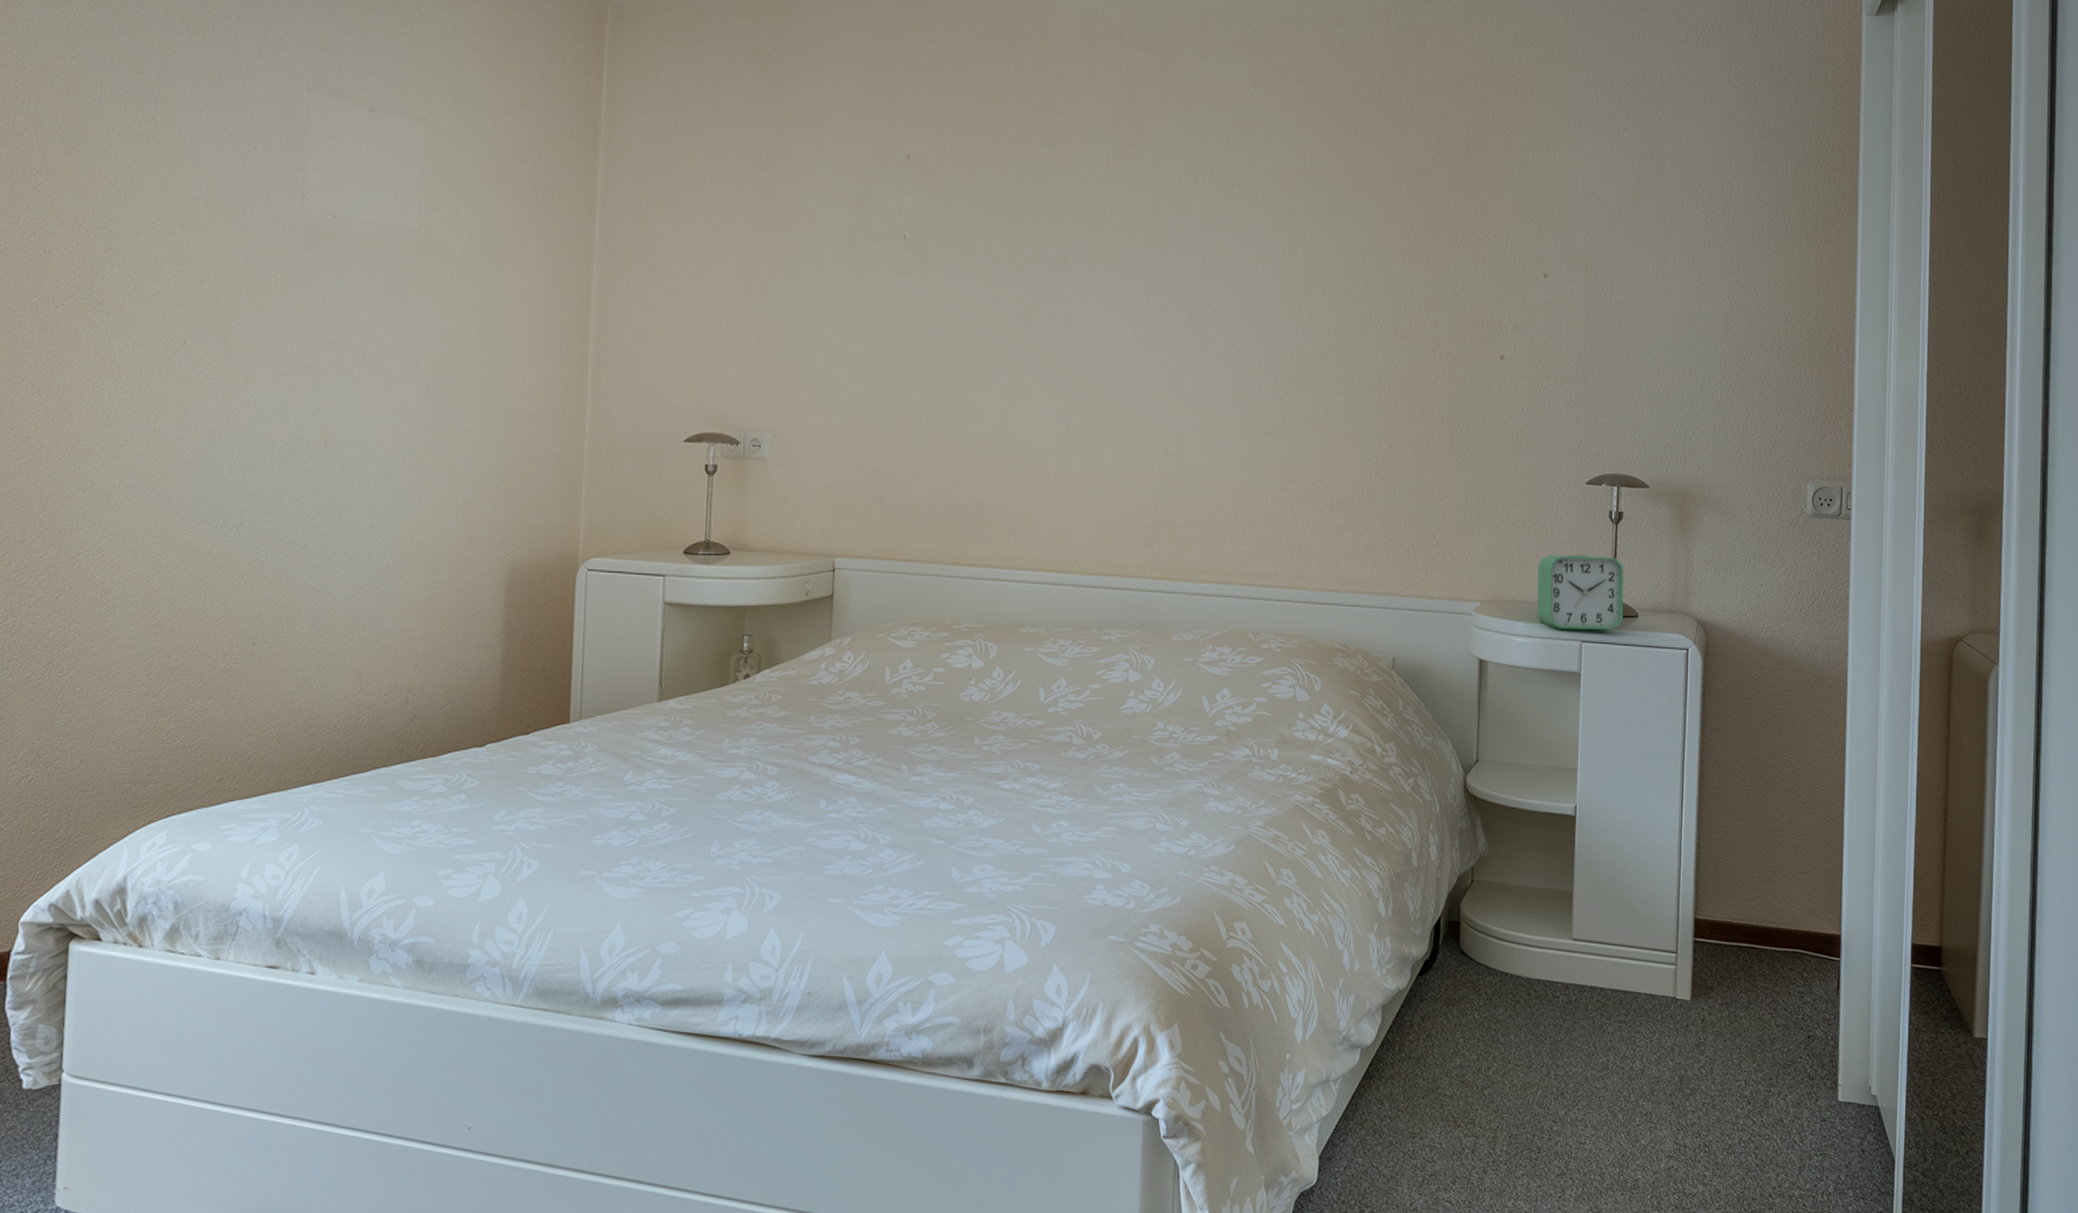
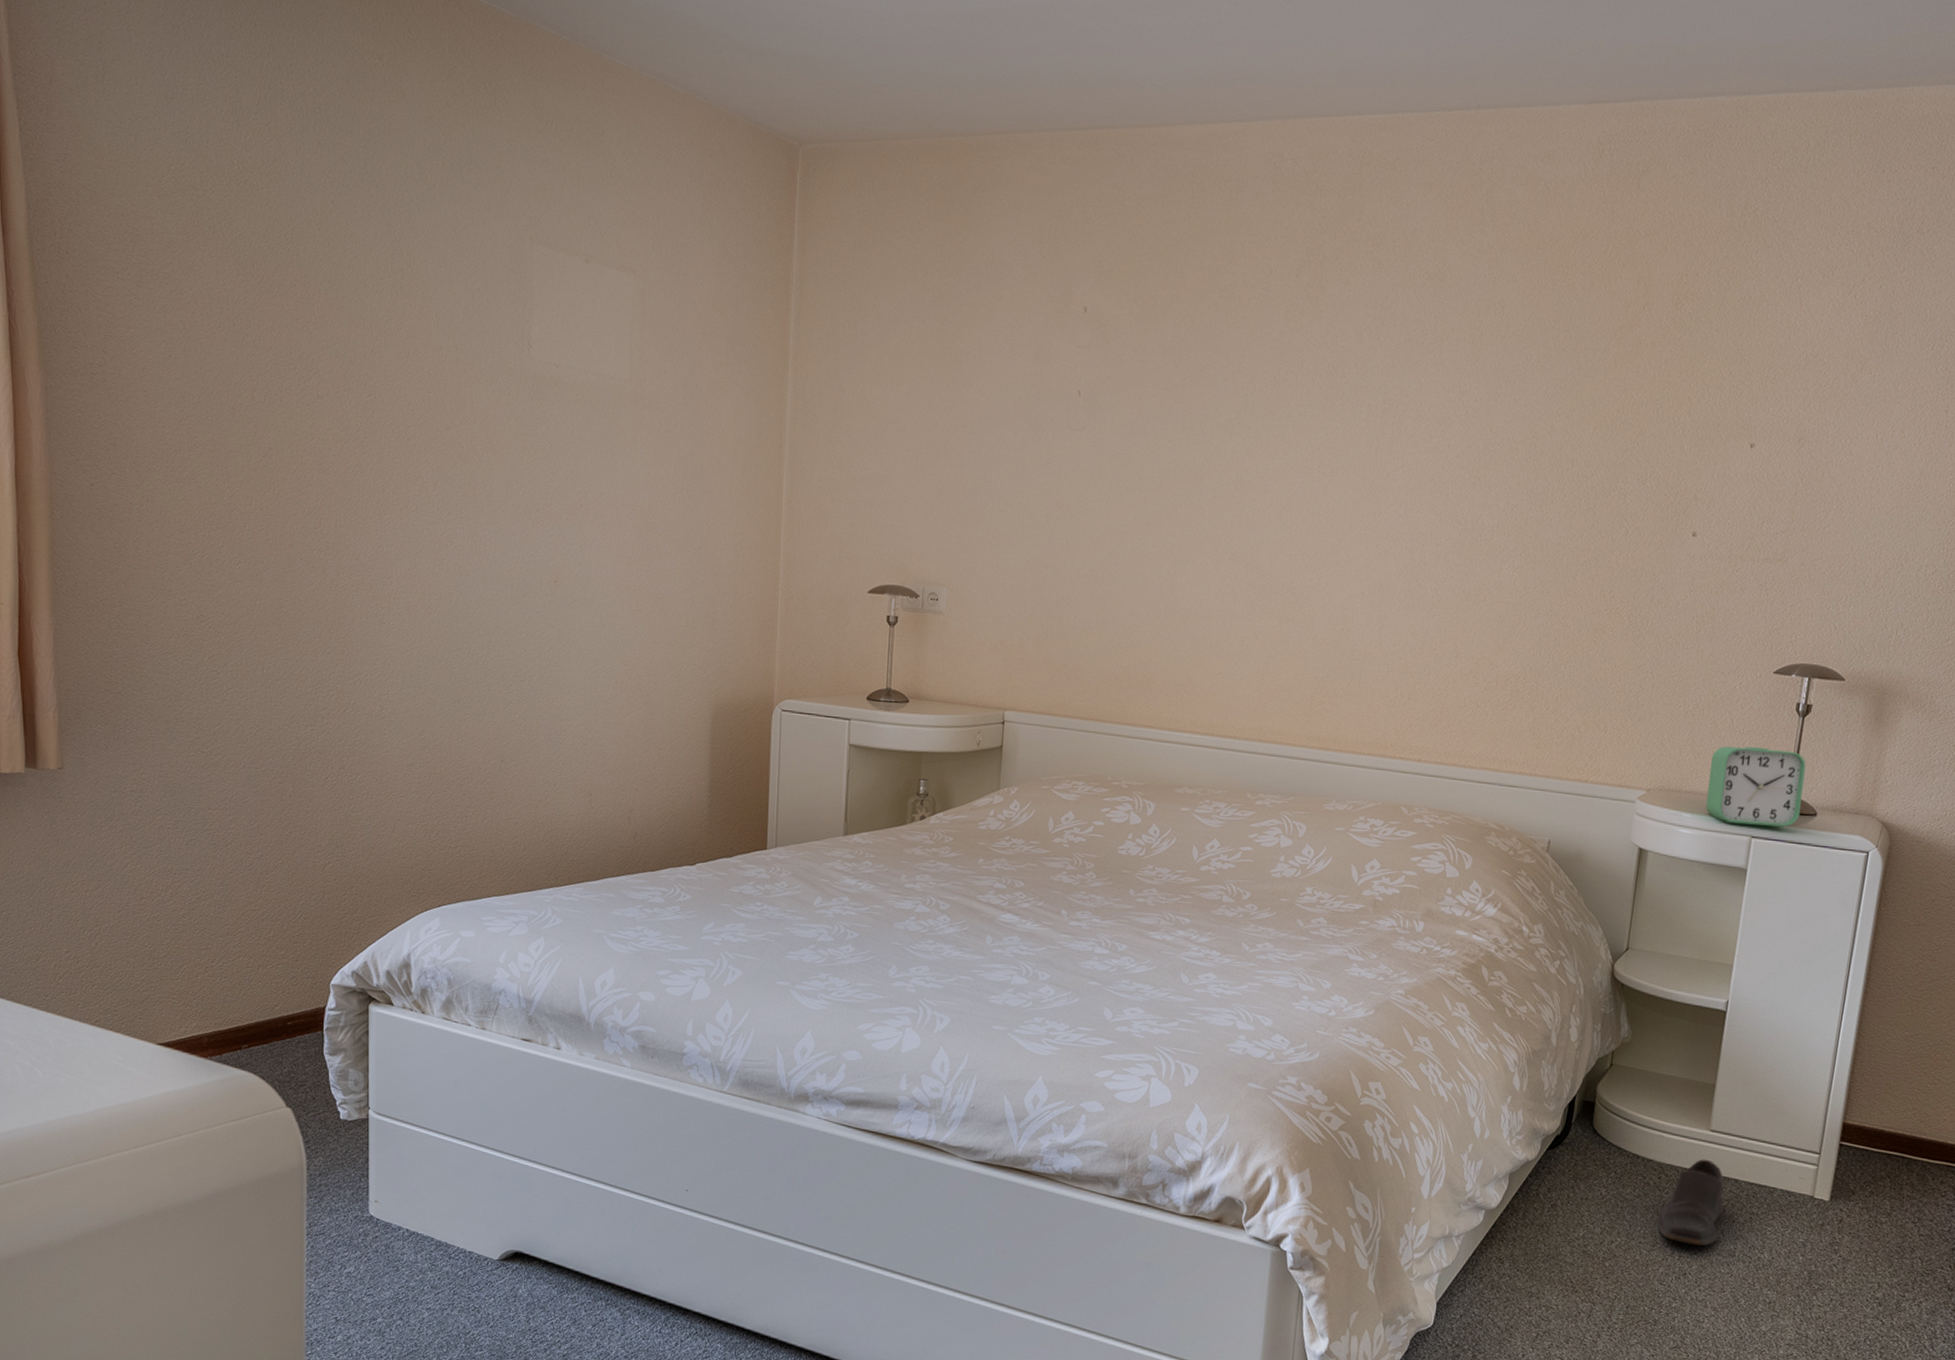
shoe: none [1531,970,1592,1062] -> present [1657,1159,1724,1246]

